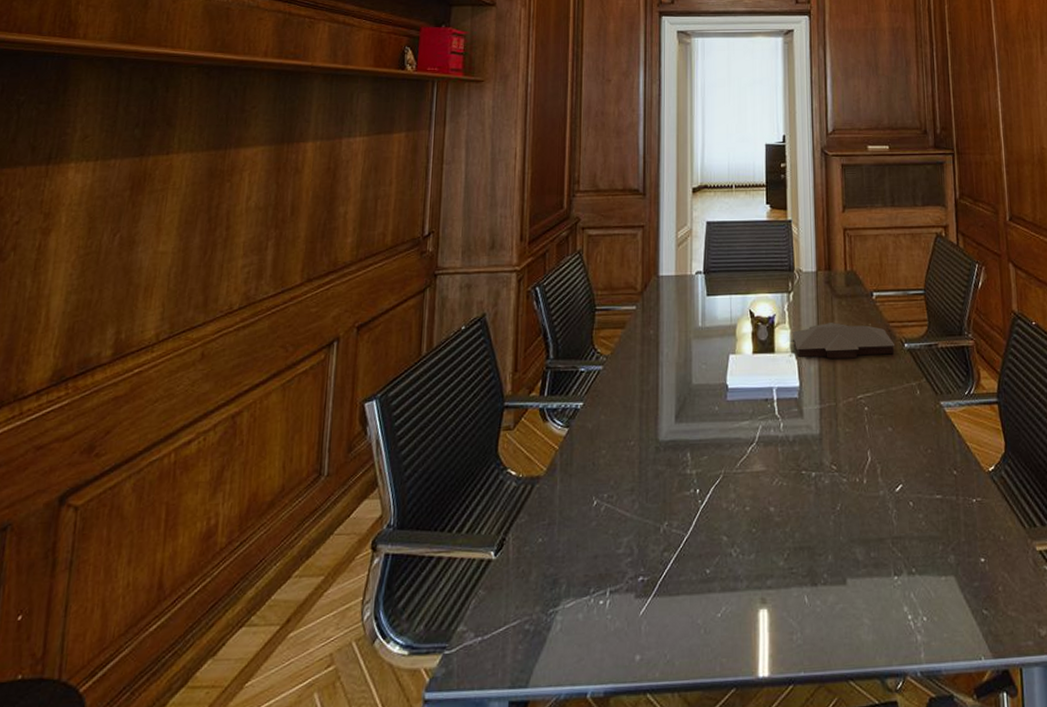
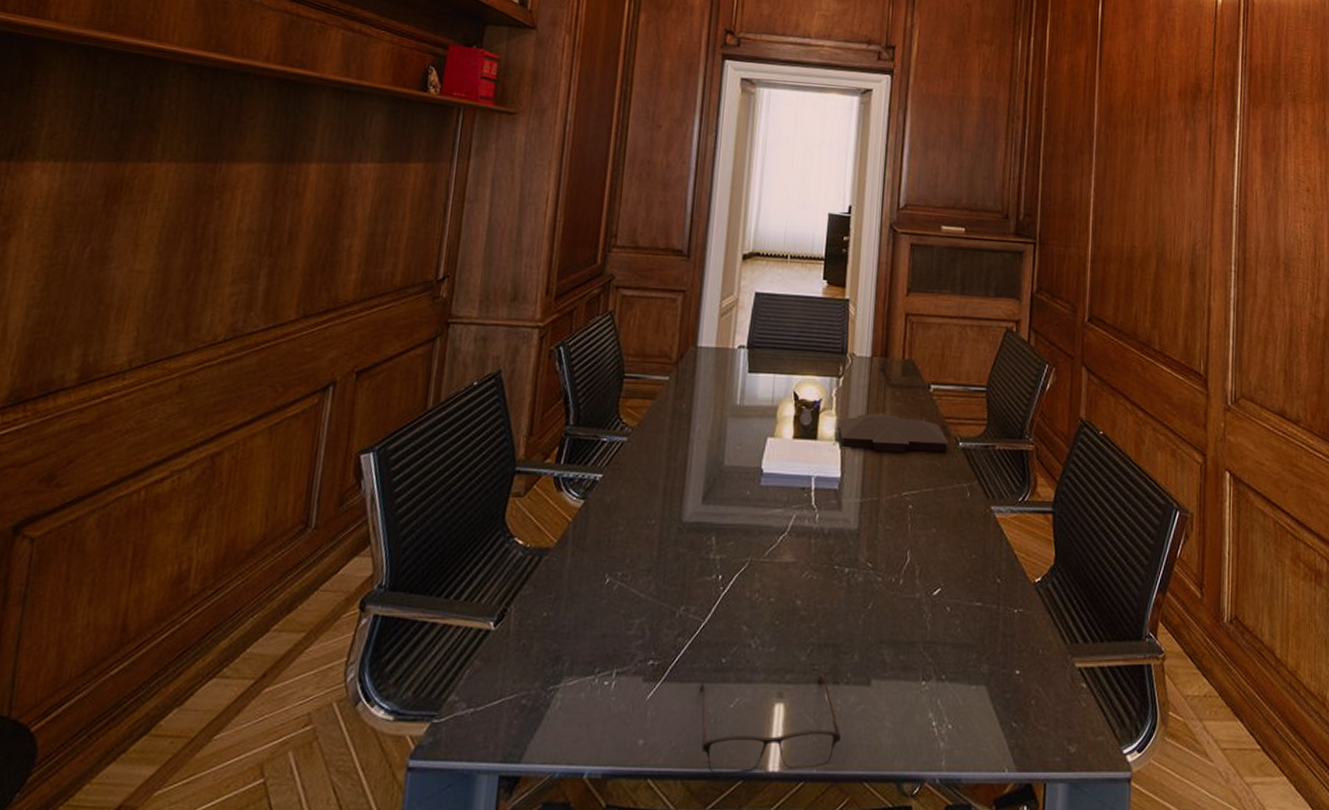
eyeglasses: none [688,577,823,684] -> present [700,674,841,774]

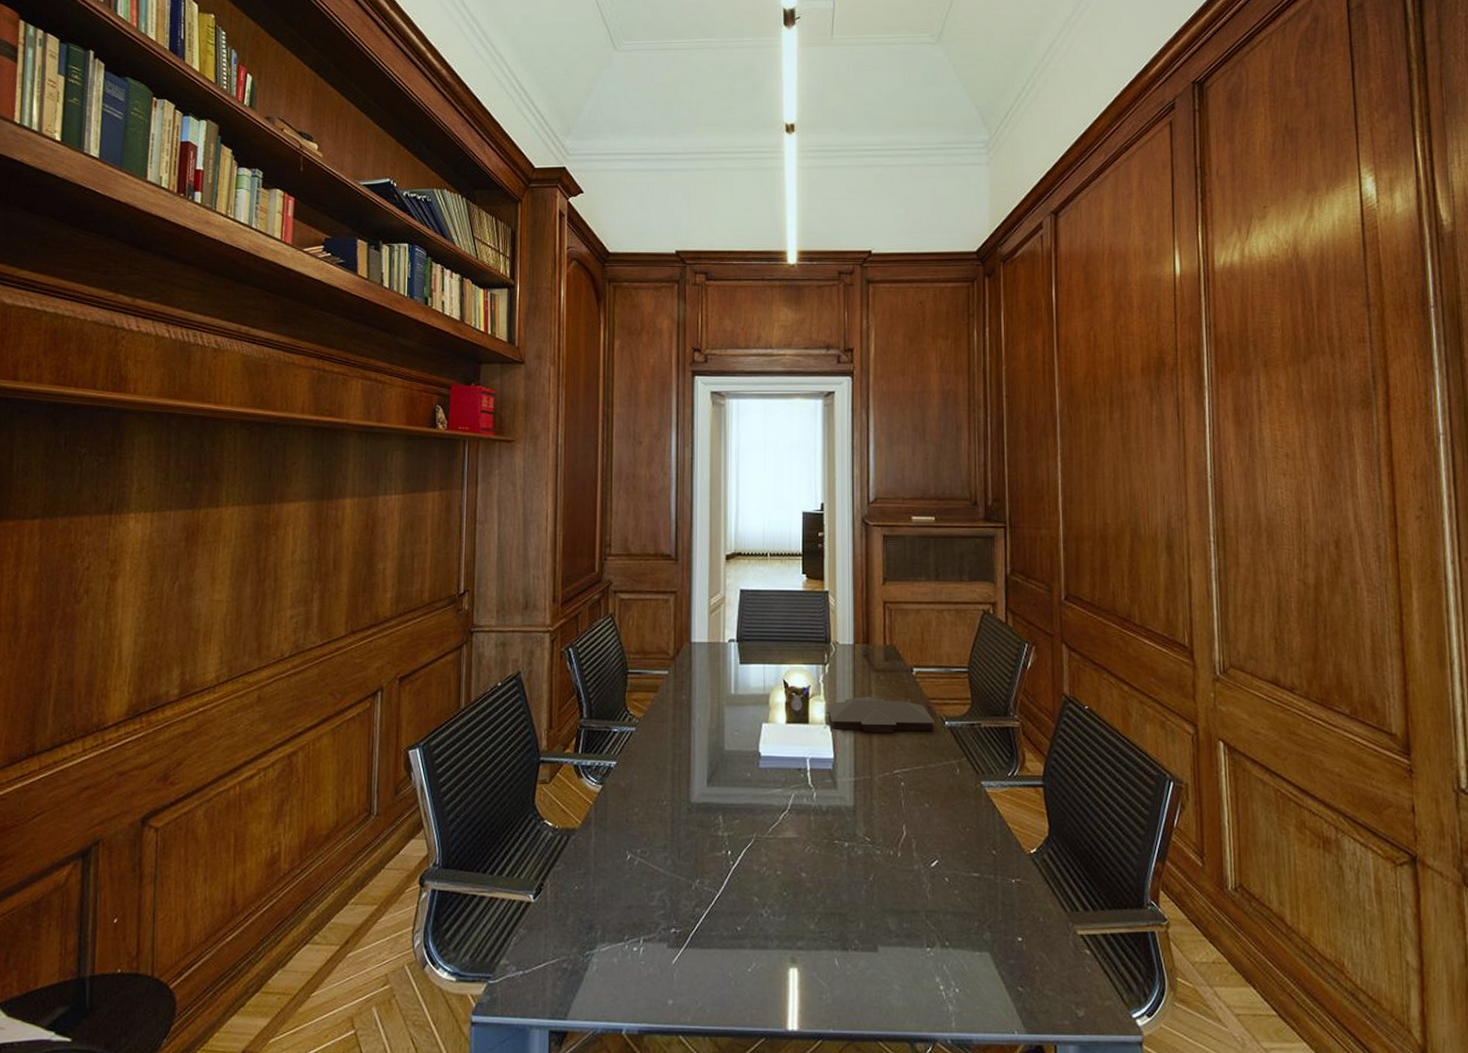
eyeglasses: present [700,674,841,774] -> none [719,941,853,1032]

